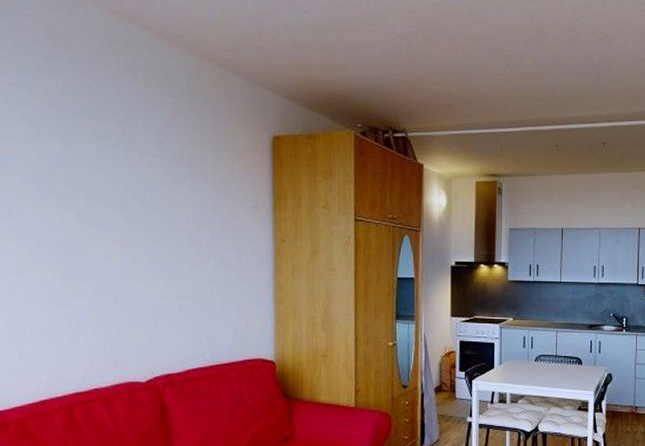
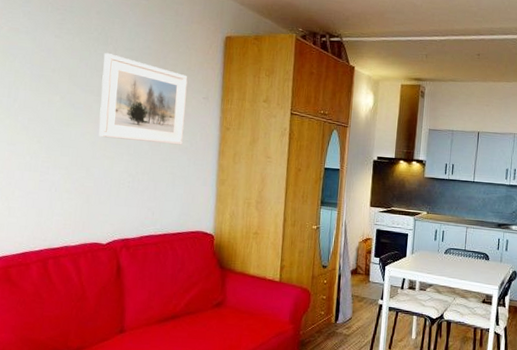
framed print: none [126,160,232,263] -> present [99,52,188,145]

